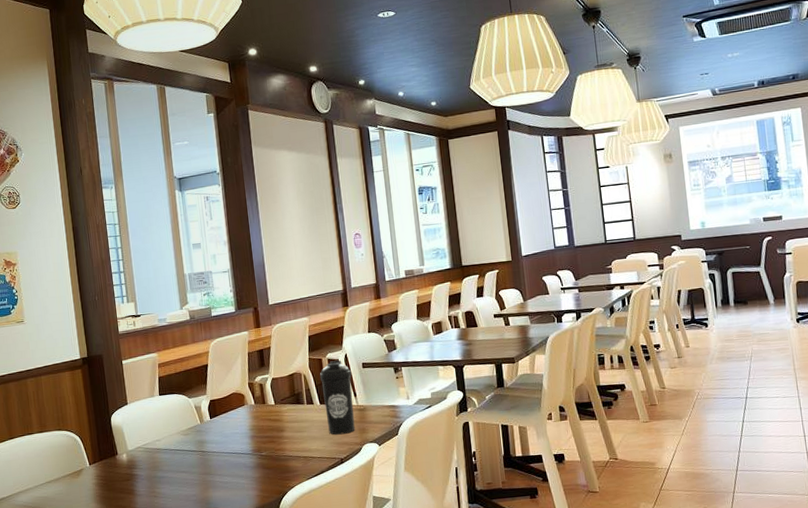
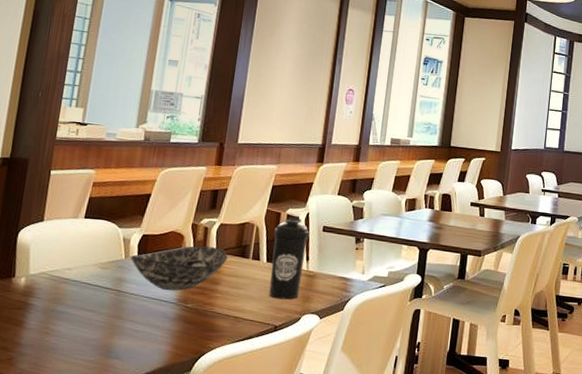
bowl: none [204,399,286,444] -> present [130,245,228,291]

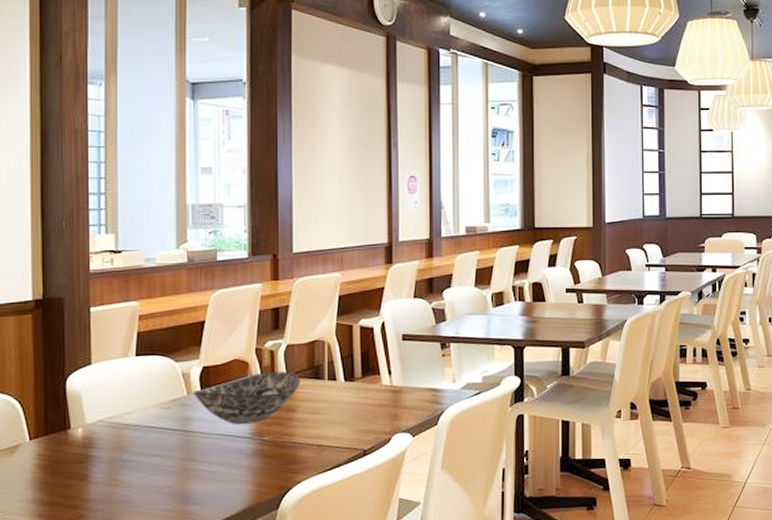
water bottle: present [269,217,309,300] -> none [347,328,387,421]

